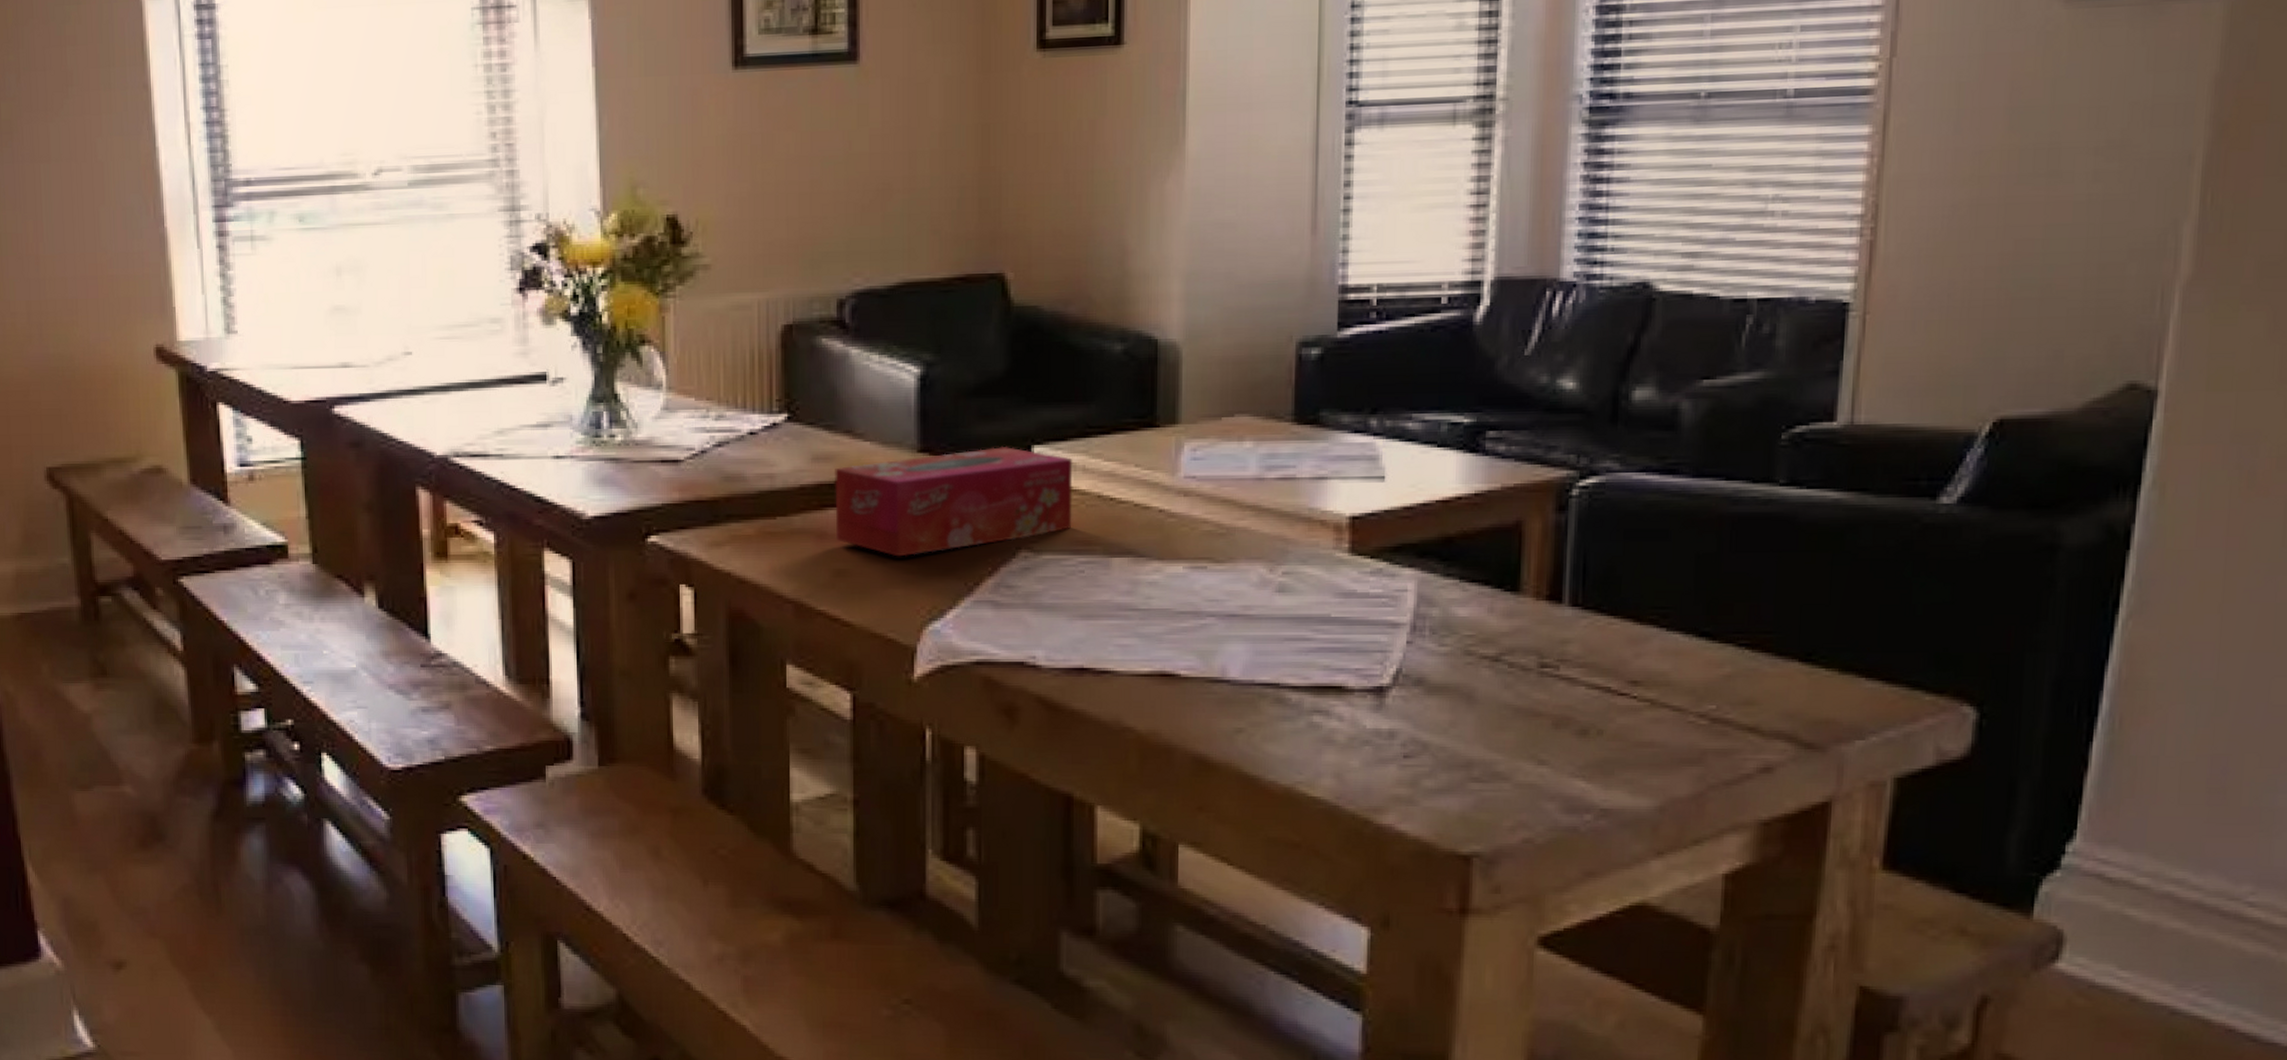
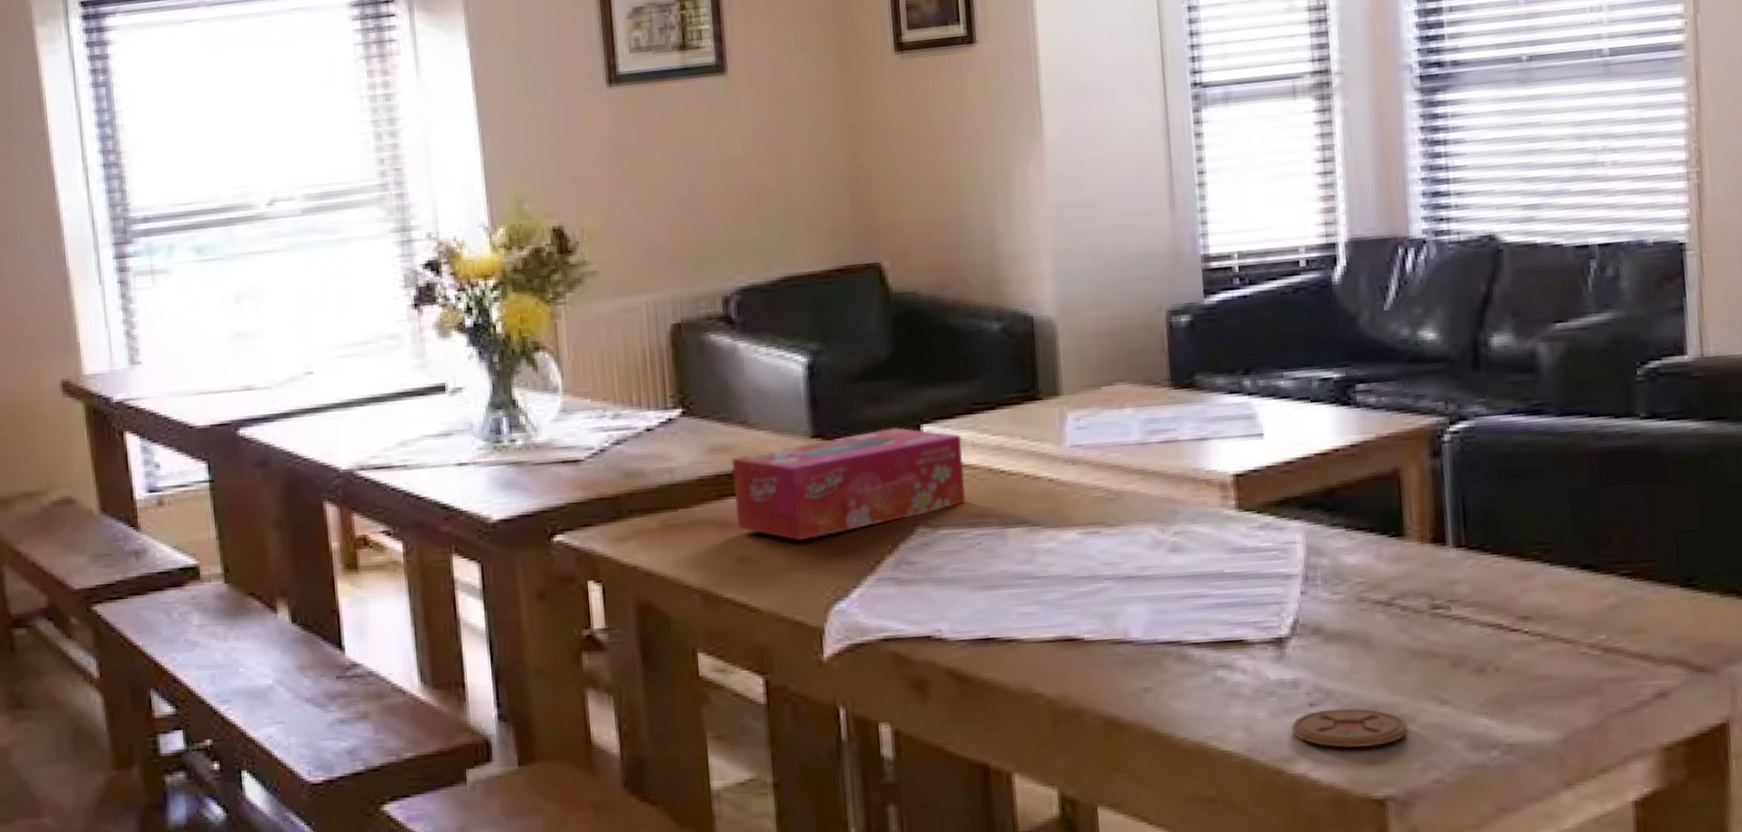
coaster: none [1384,762,1503,803] -> present [1292,707,1409,748]

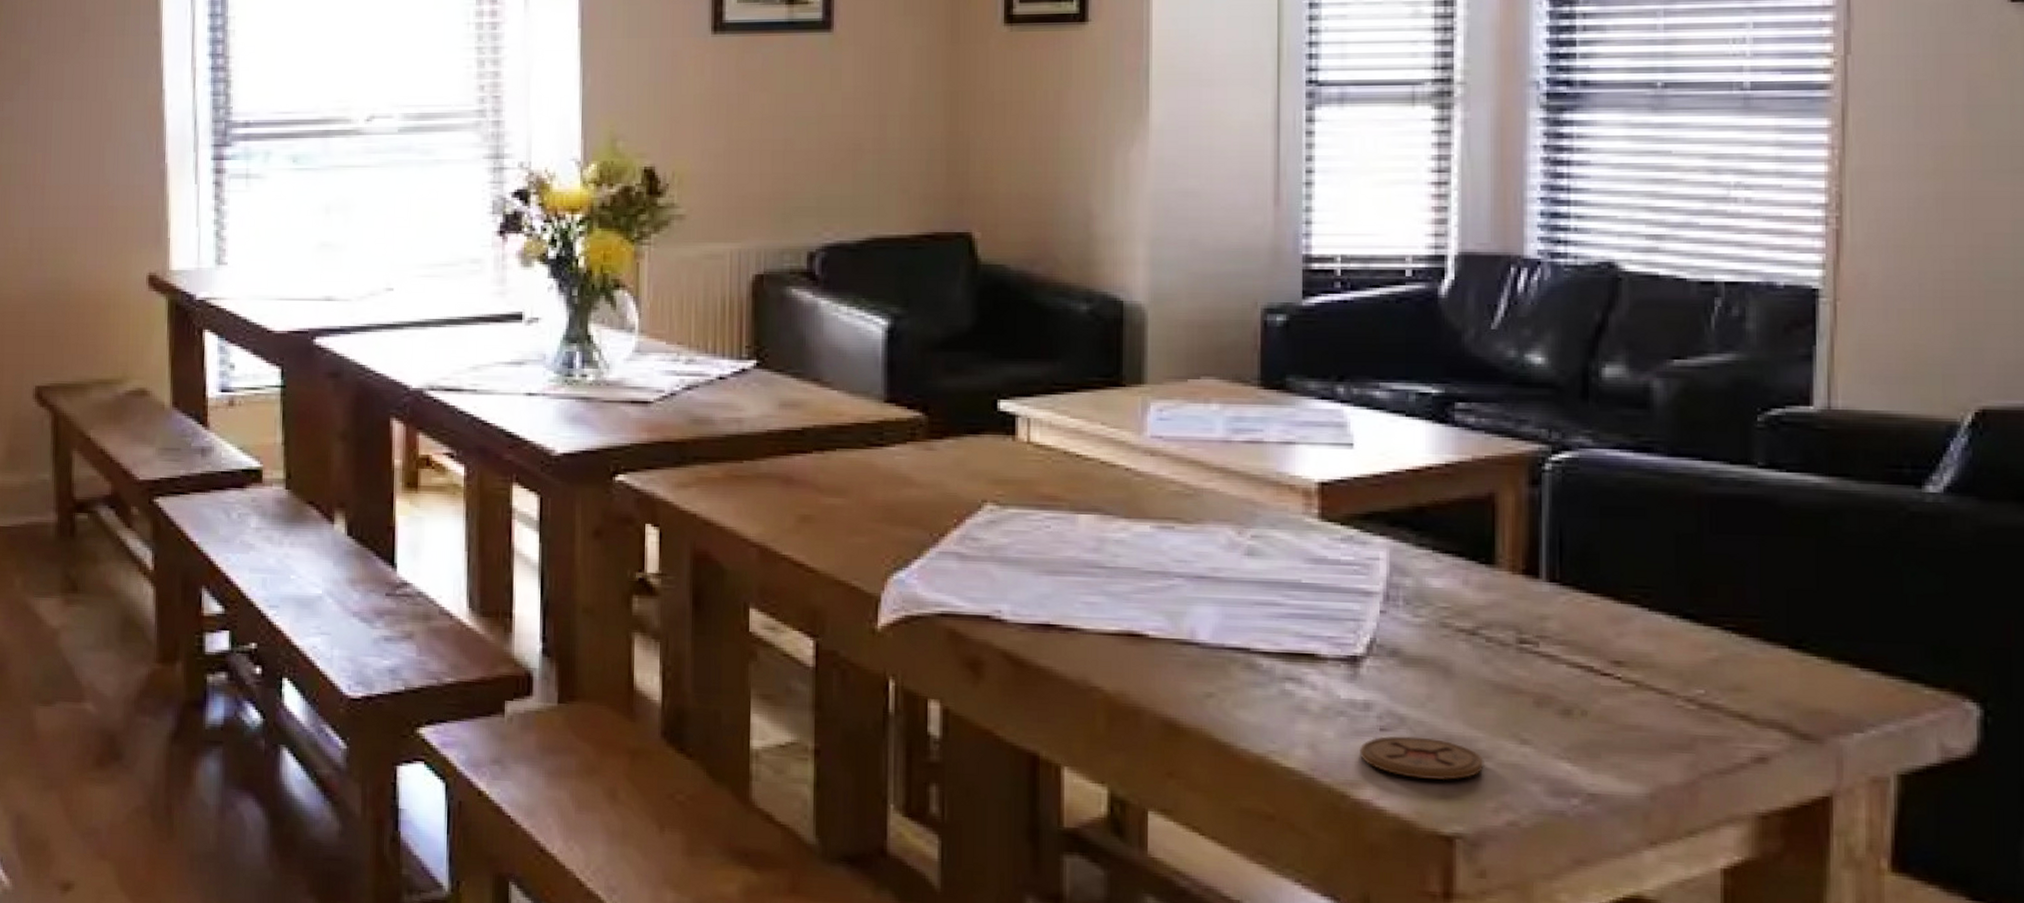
tissue box: present [731,427,966,541] -> none [801,400,1039,505]

